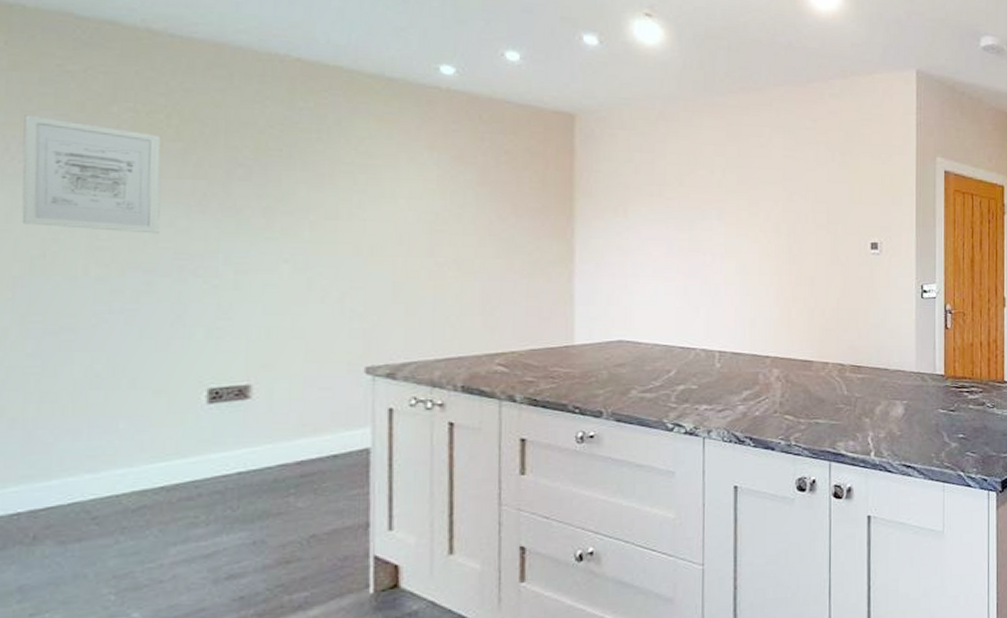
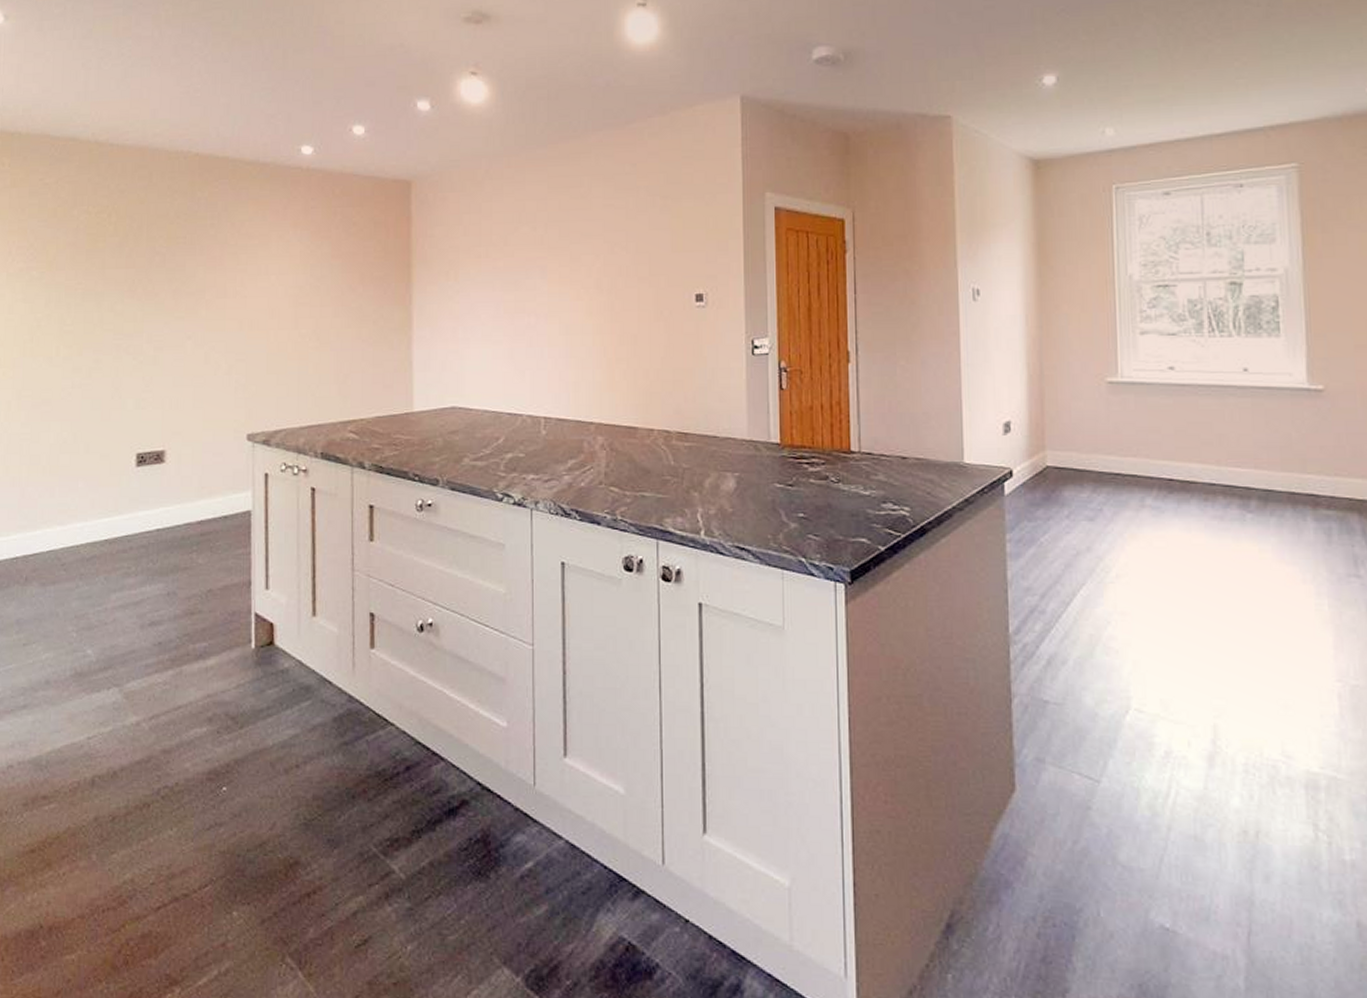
wall art: present [21,115,161,234] -> none [18,223,105,318]

